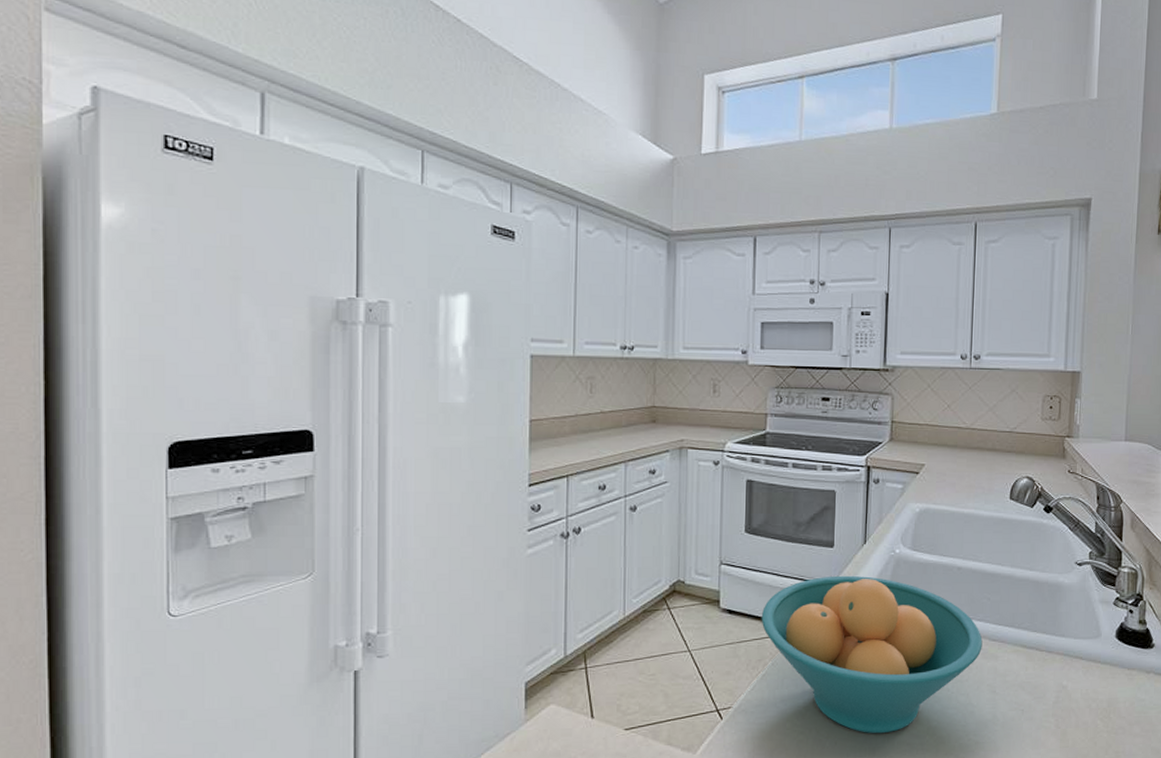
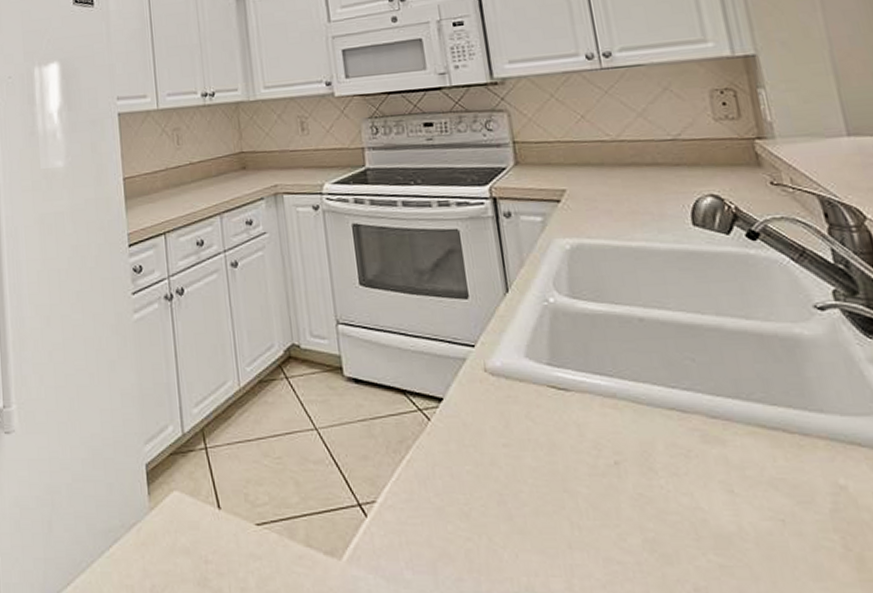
fruit bowl: present [761,575,983,734] -> none [393,333,699,546]

